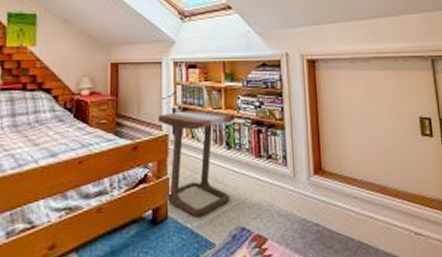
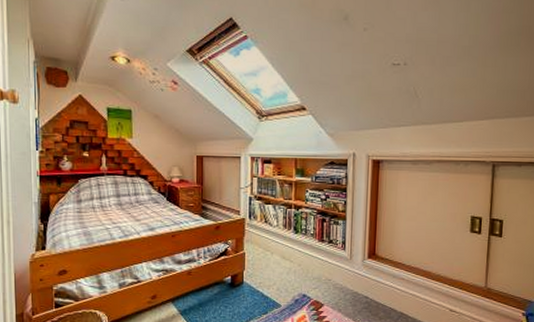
side table: present [159,110,247,228] -> none [237,199,309,292]

